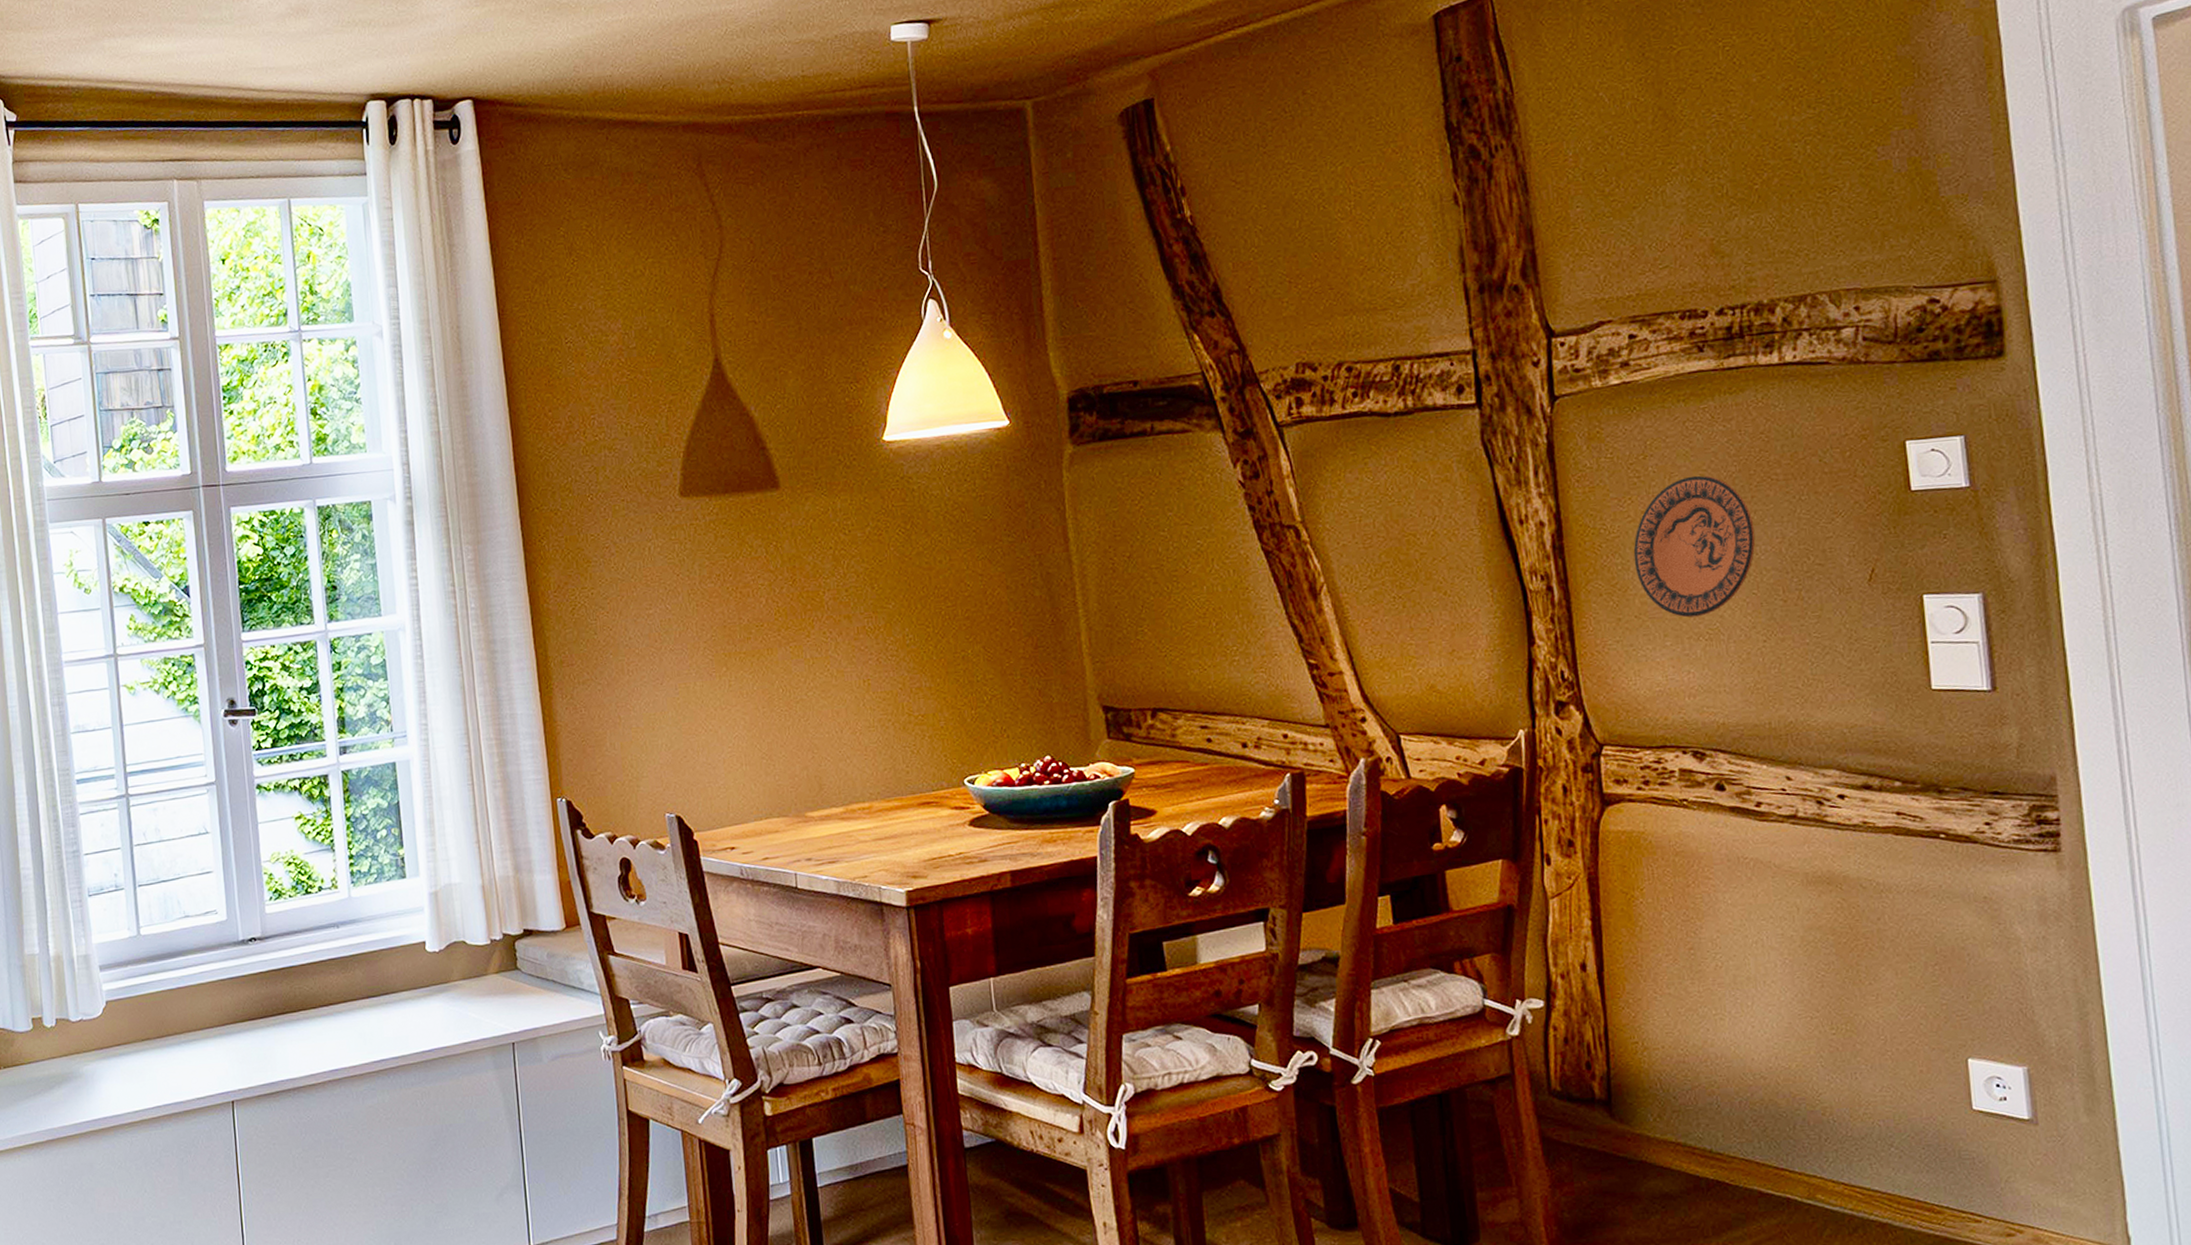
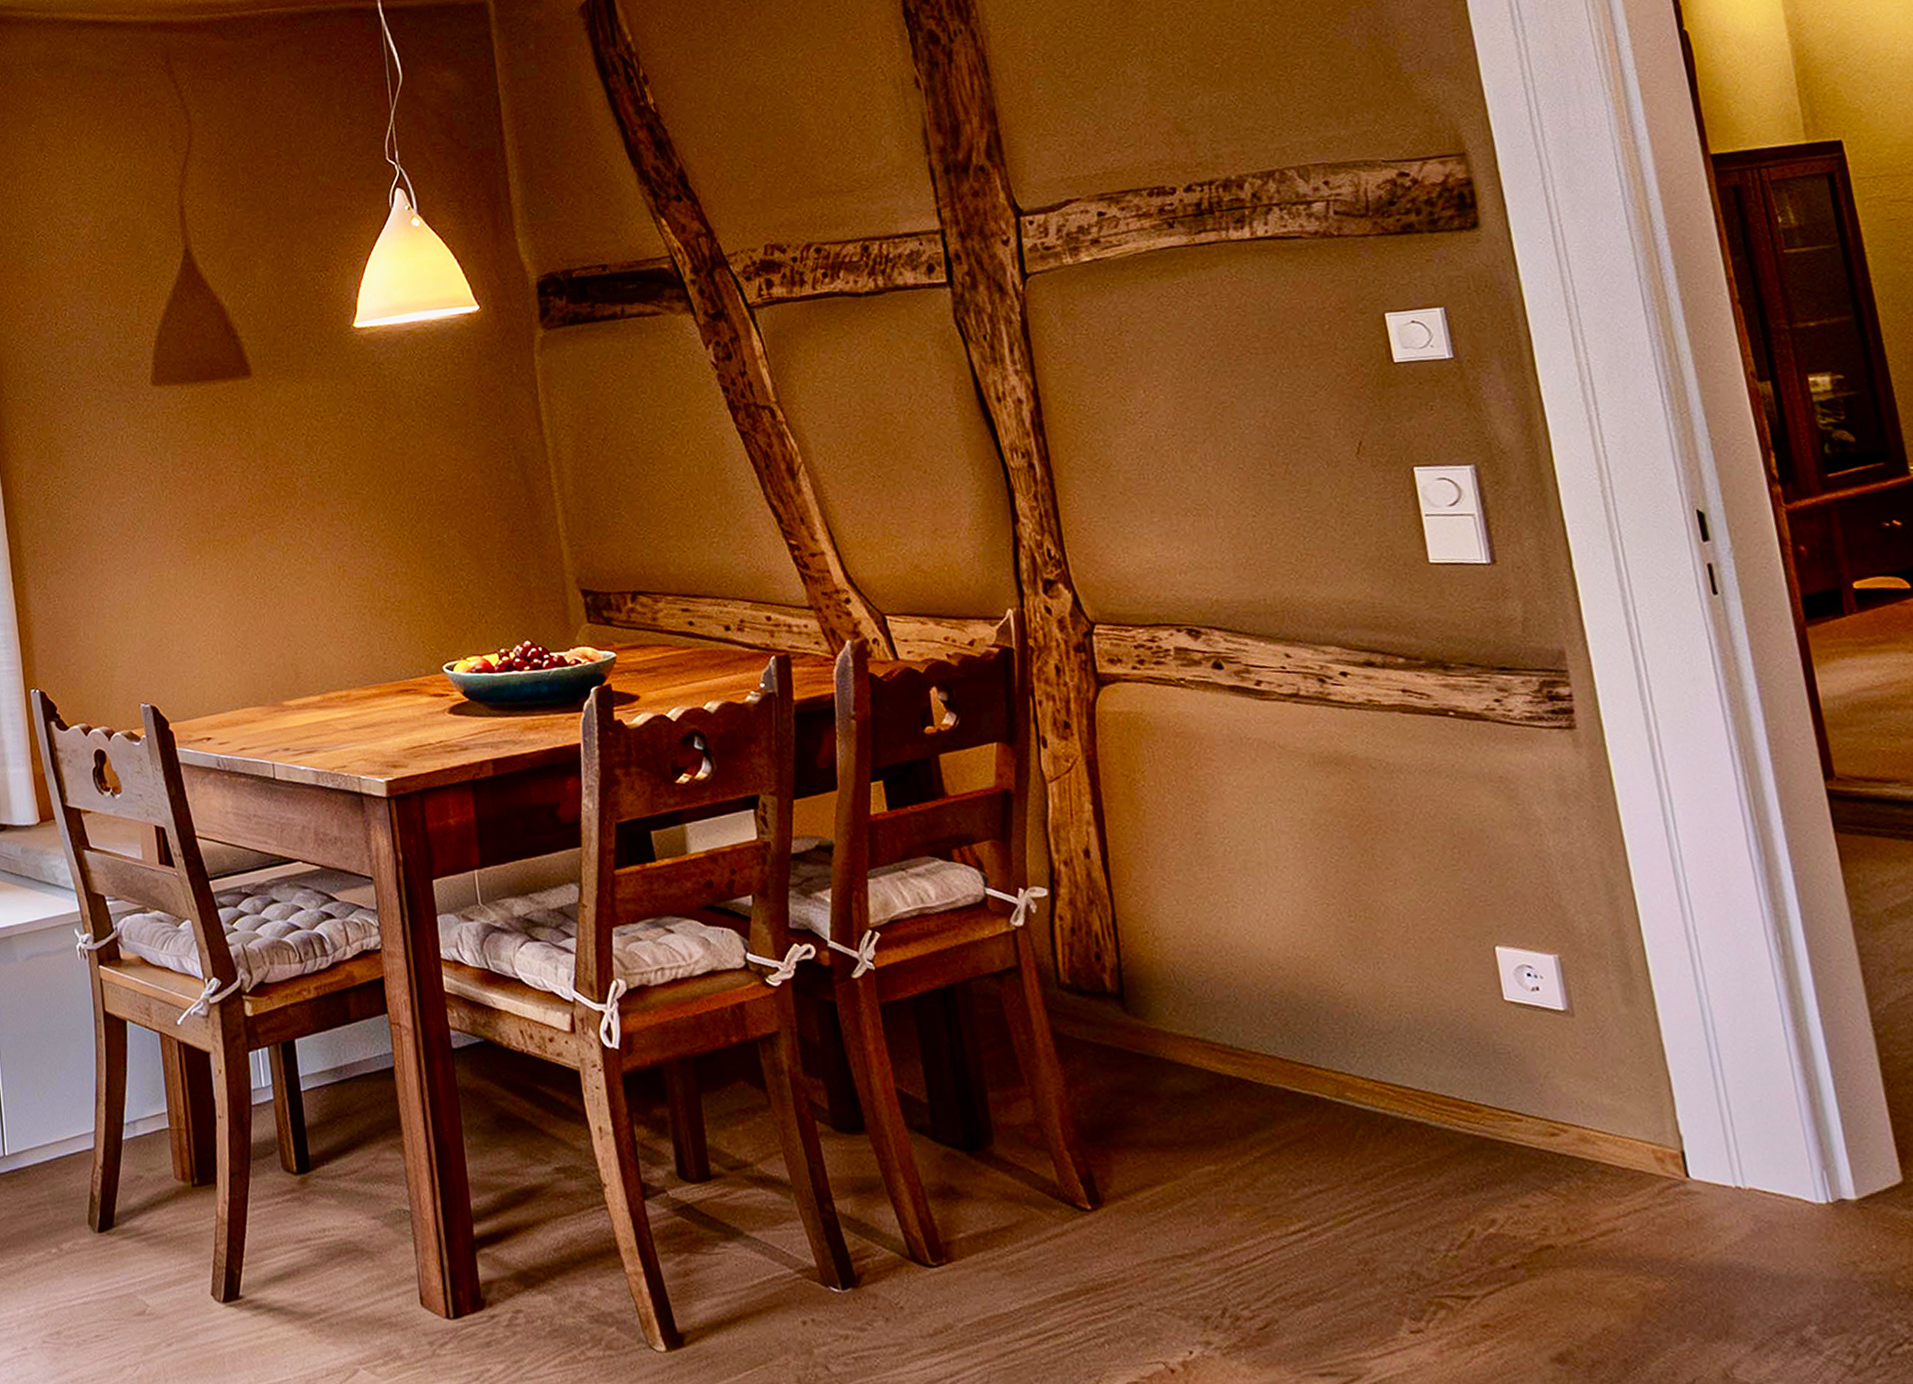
decorative plate: present [1633,475,1756,618] -> none [1114,350,1239,494]

